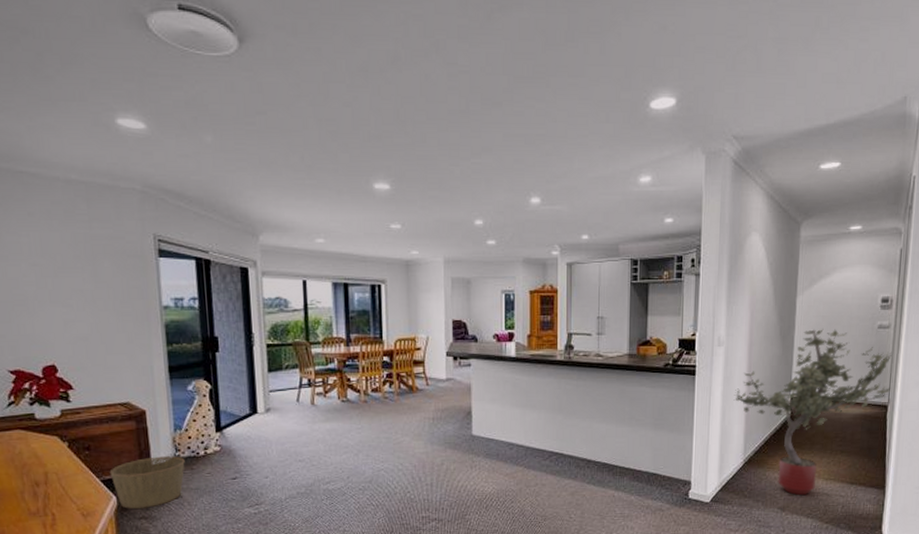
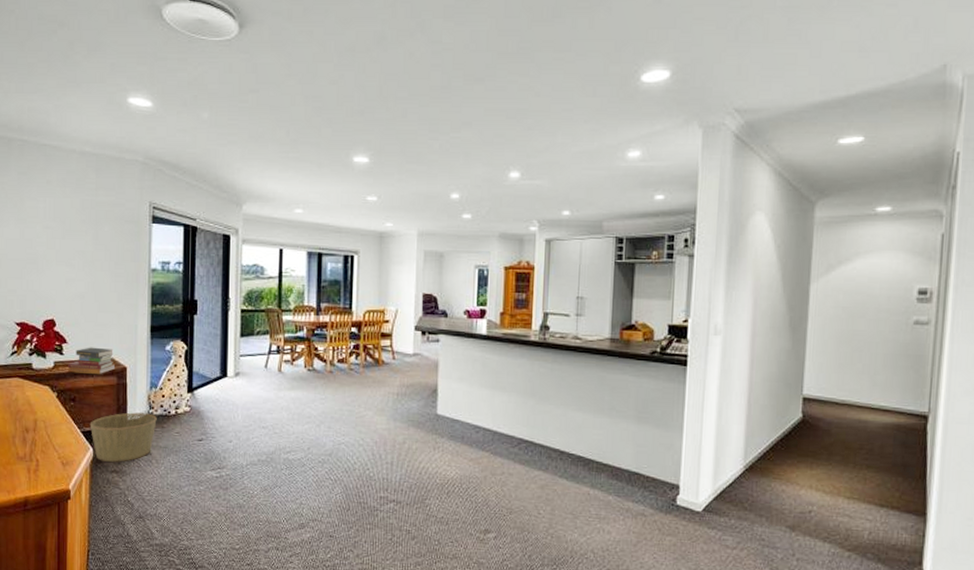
books: none [77,392,133,421] -> present [68,347,116,375]
potted tree: present [733,329,892,496] -> none [732,321,933,515]

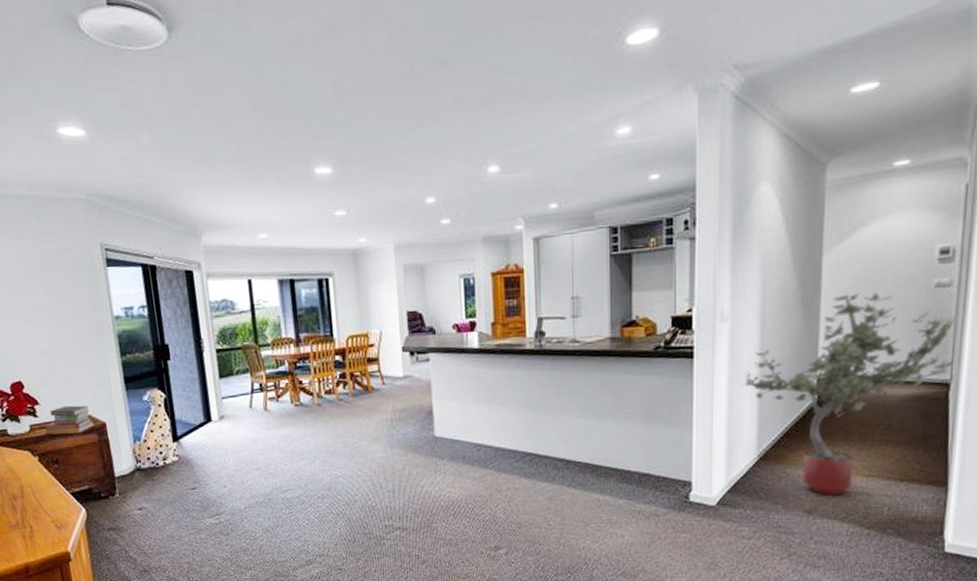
basket: present [89,412,157,462] -> none [77,467,146,520]
potted tree: none [732,321,933,515] -> present [742,292,955,496]

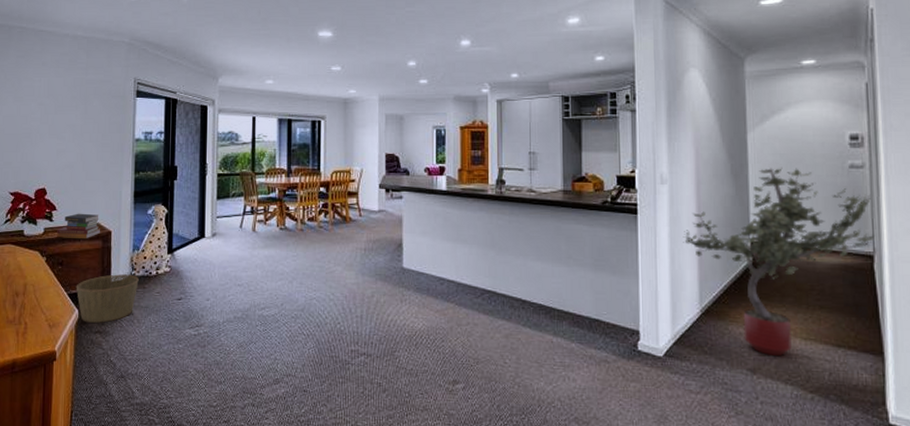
basket: none [77,467,146,520] -> present [76,274,139,323]

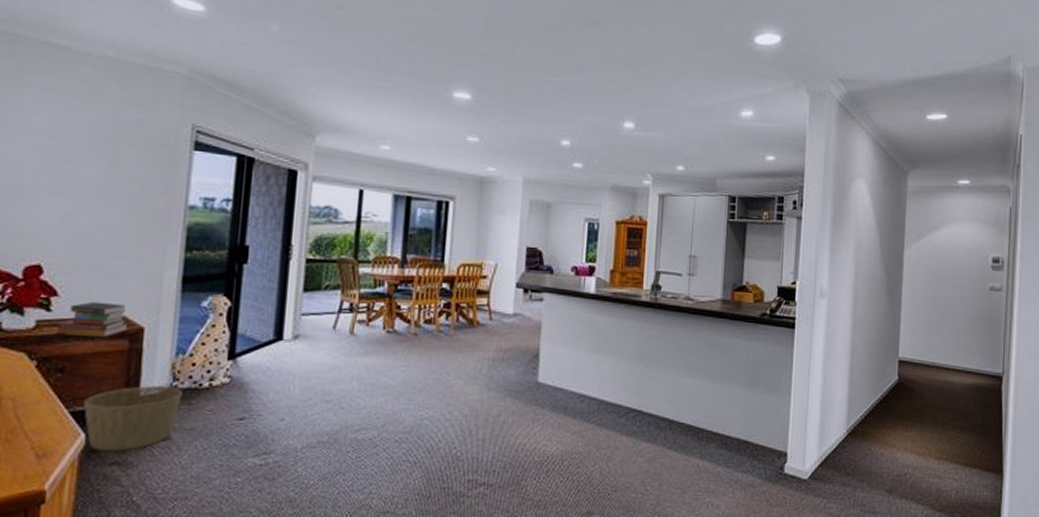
potted tree: present [683,168,874,357] -> none [836,286,1005,477]

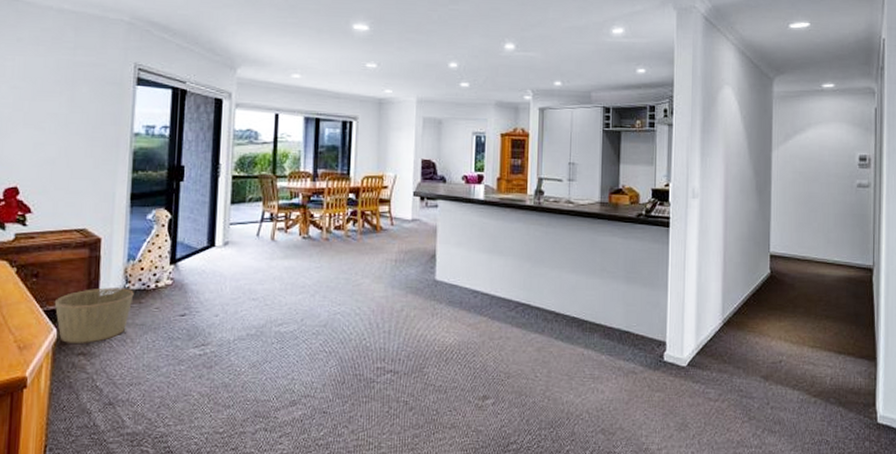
books: present [56,301,128,338] -> none [31,217,88,248]

